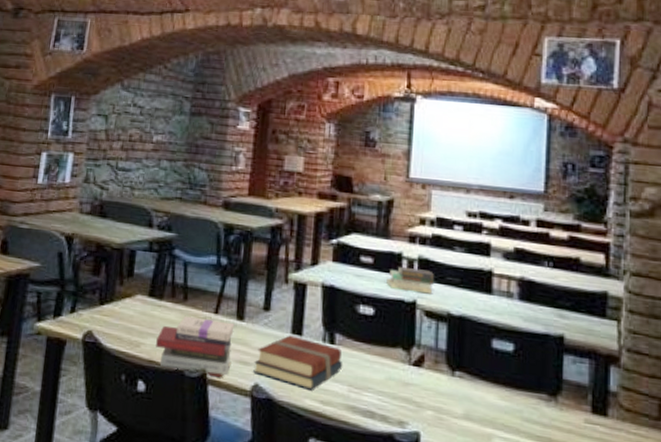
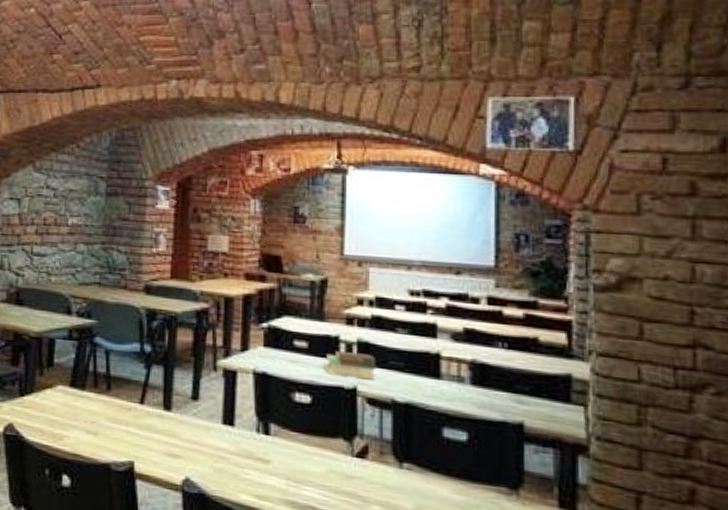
books: present [156,315,235,378] -> none [80,406,162,472]
books: present [253,335,343,390] -> none [183,425,280,484]

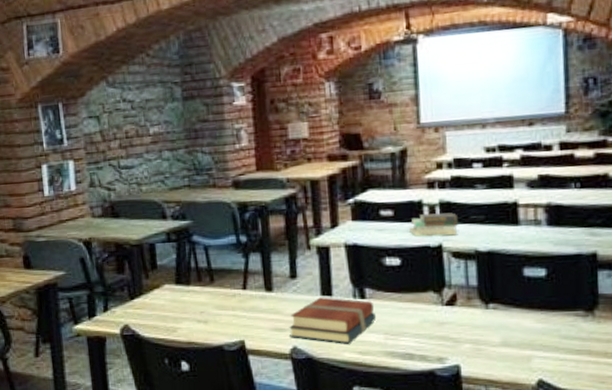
books: none [183,425,280,484] -> present [289,297,377,344]

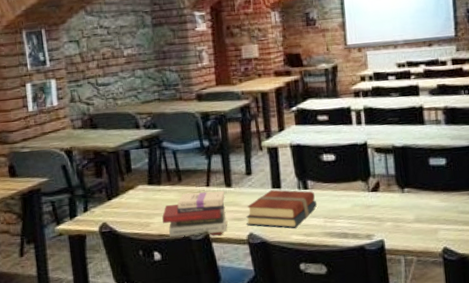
books: none [191,295,267,347] -> present [162,190,228,237]
books: present [409,212,459,238] -> none [341,116,380,137]

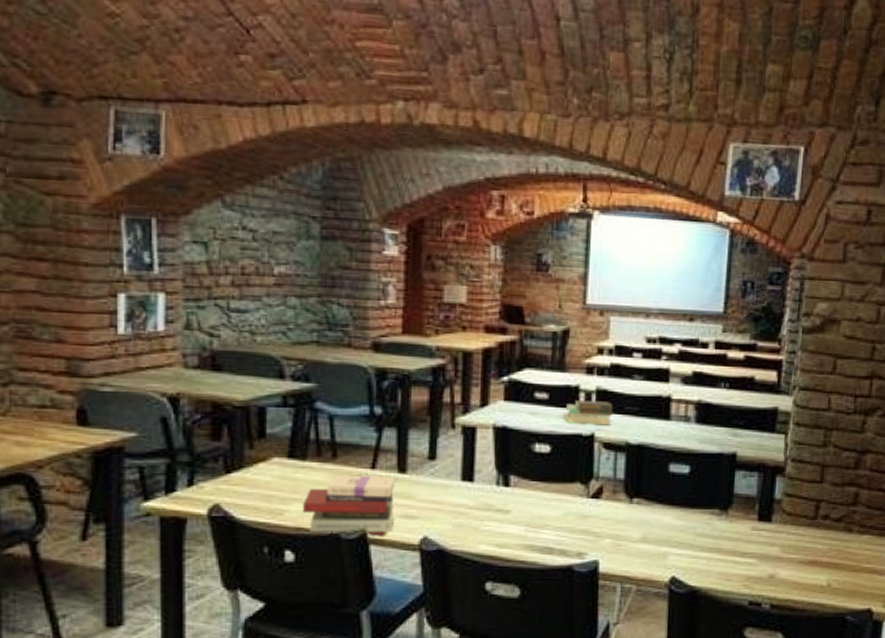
books: present [246,189,317,228] -> none [421,482,519,535]
books: none [341,116,380,137] -> present [563,401,614,426]

